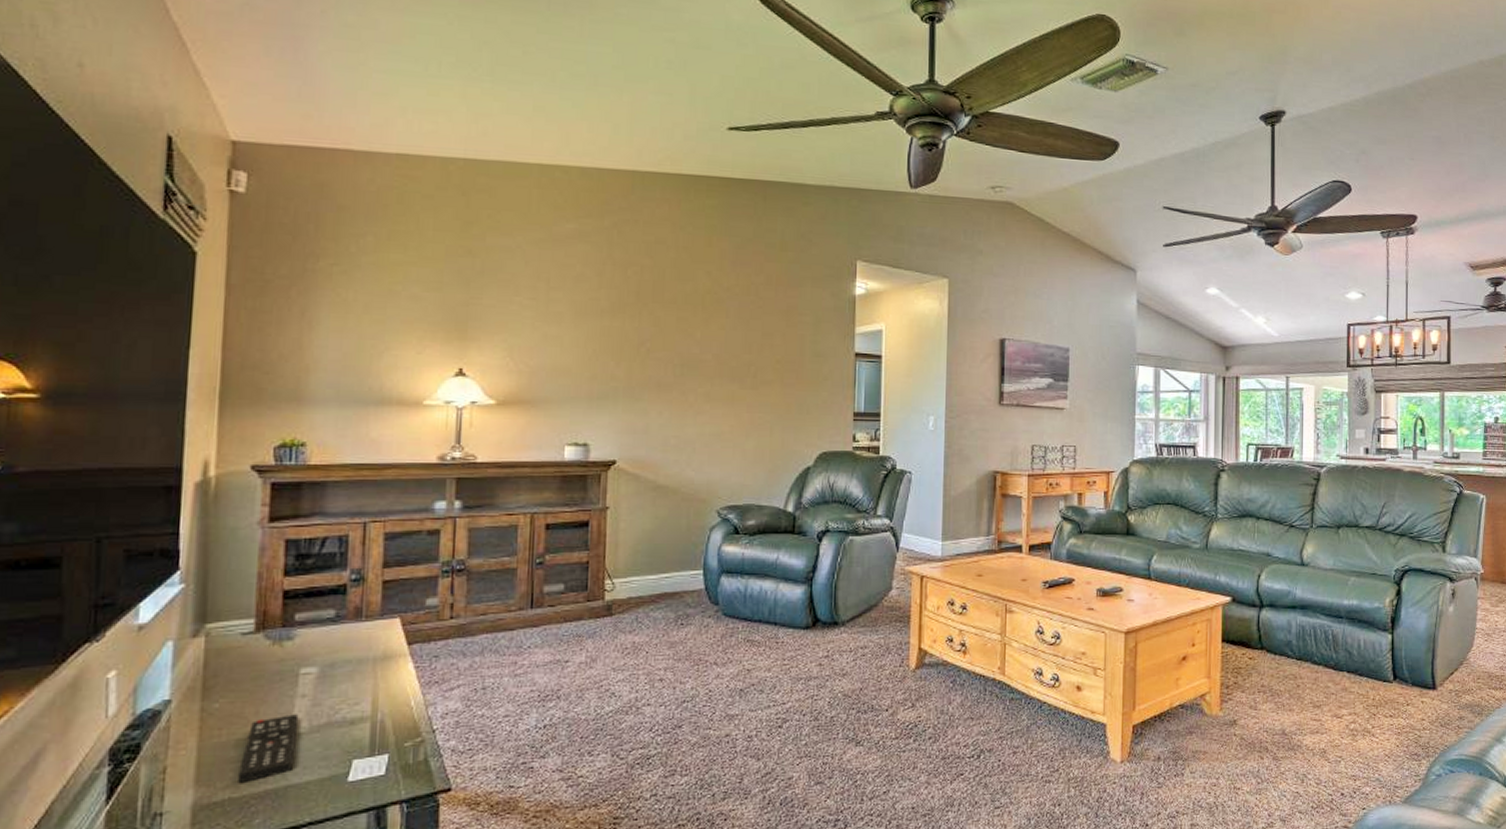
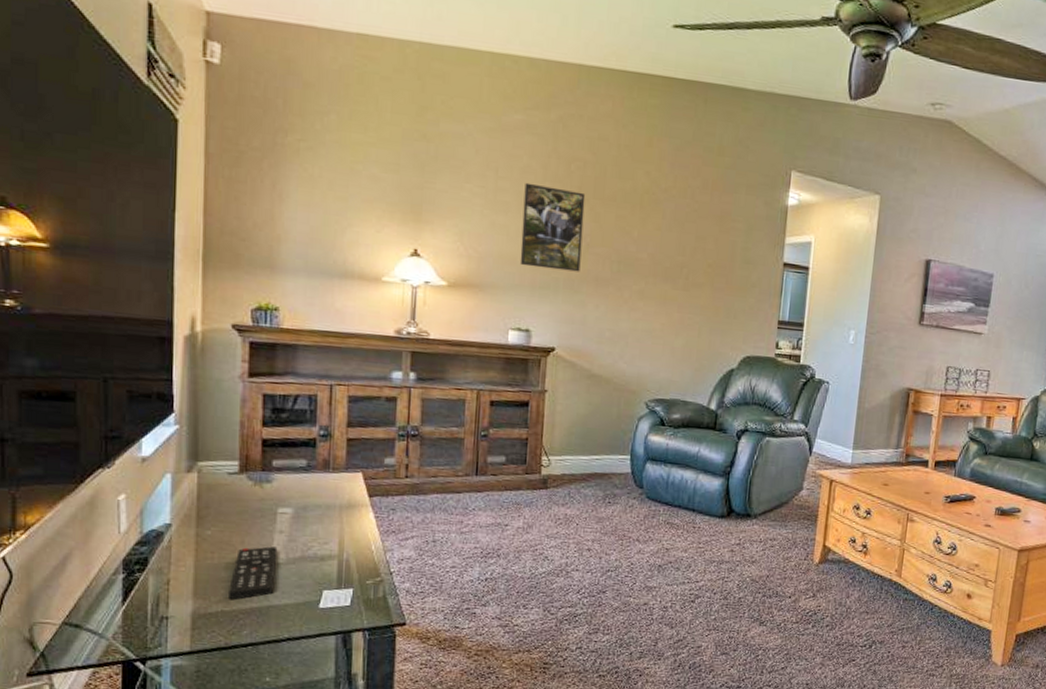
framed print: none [575,291,644,379] -> present [519,182,586,272]

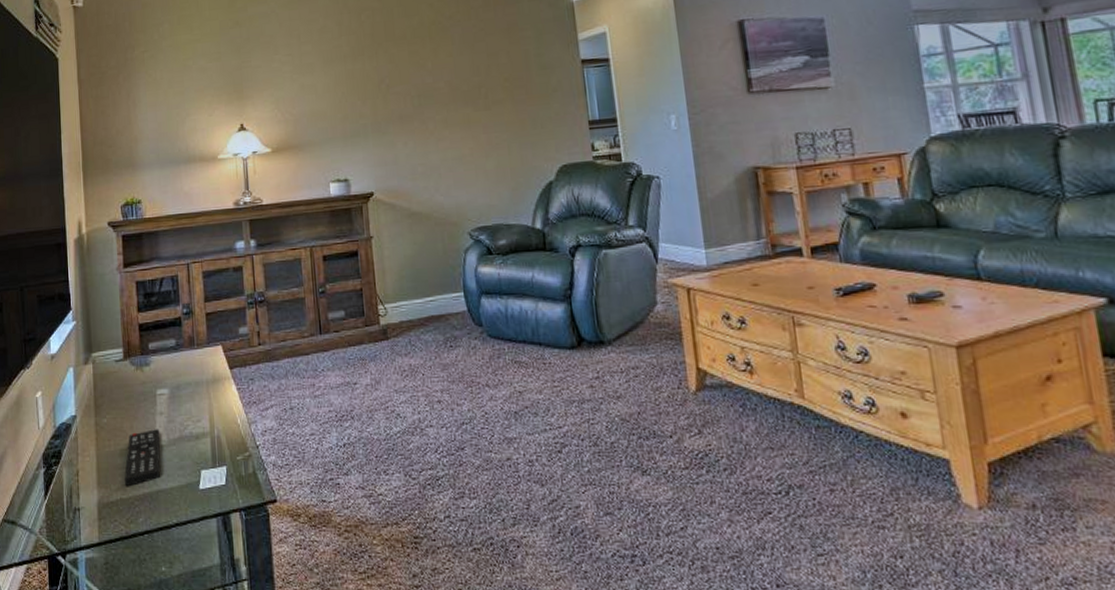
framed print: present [519,182,586,272] -> none [324,38,385,119]

